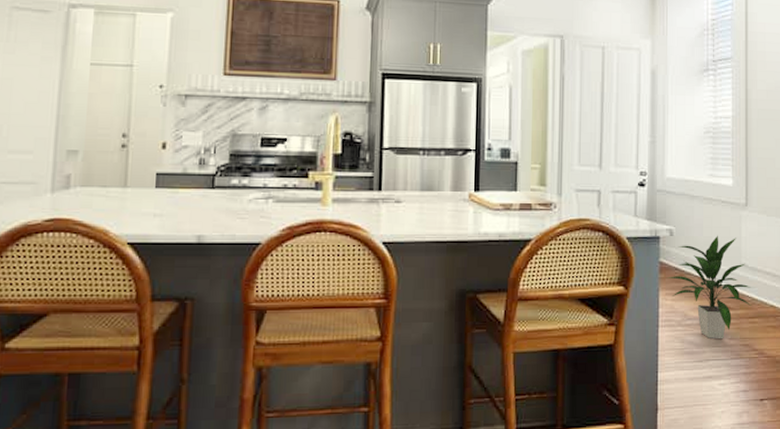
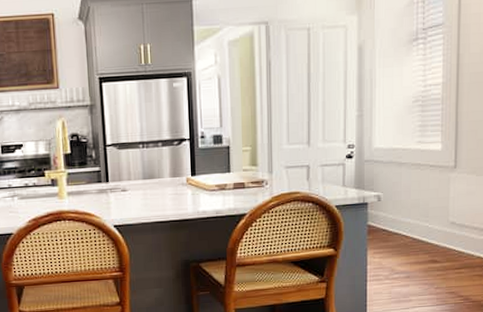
indoor plant: present [668,235,752,340] -> none [376,197,459,289]

